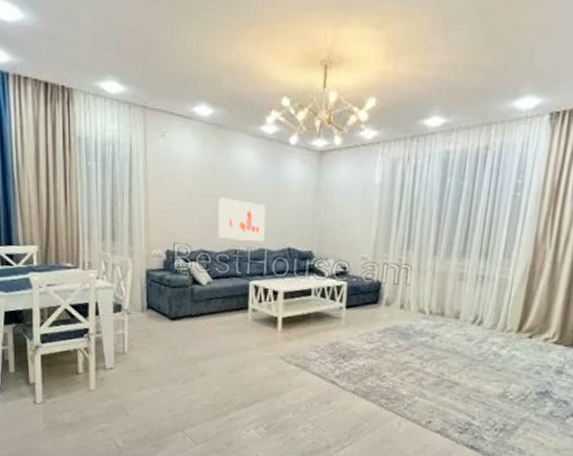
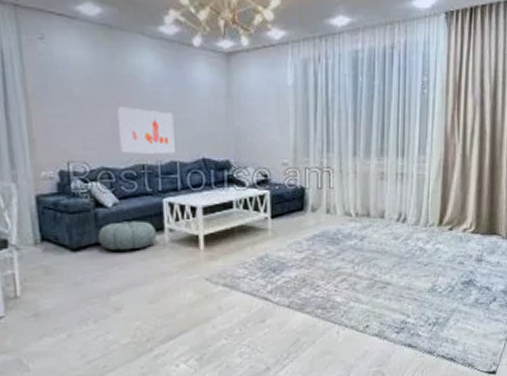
pouf: none [192,298,241,324] -> present [97,221,157,251]

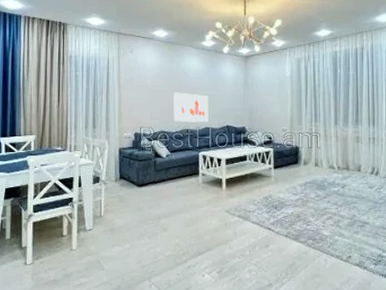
pouf: present [97,221,157,251] -> none [155,167,194,188]

